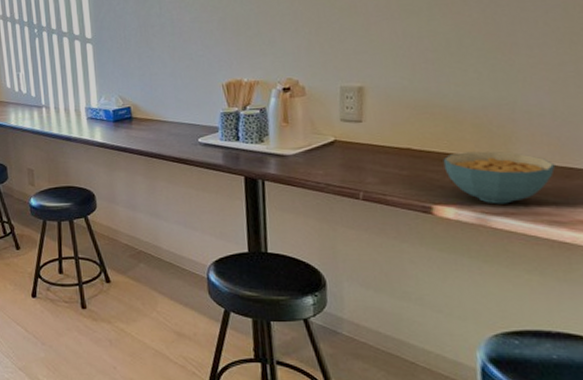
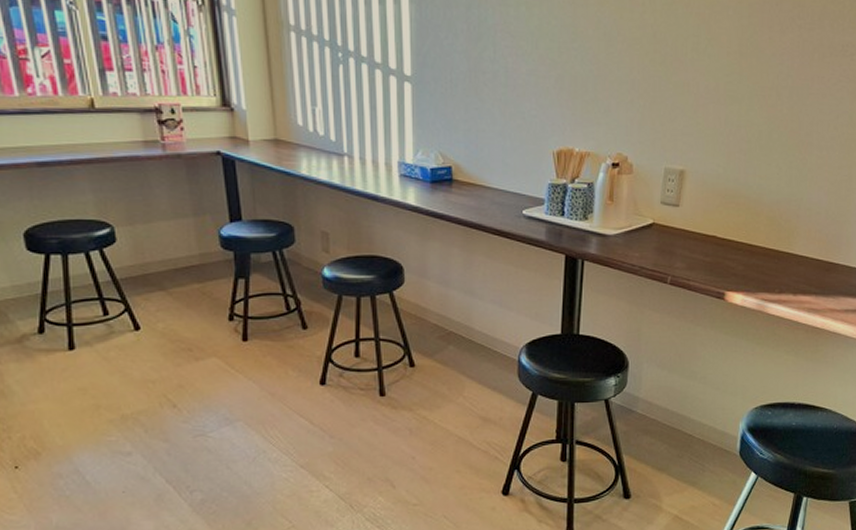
cereal bowl: present [443,151,556,204] -> none [740,243,821,293]

